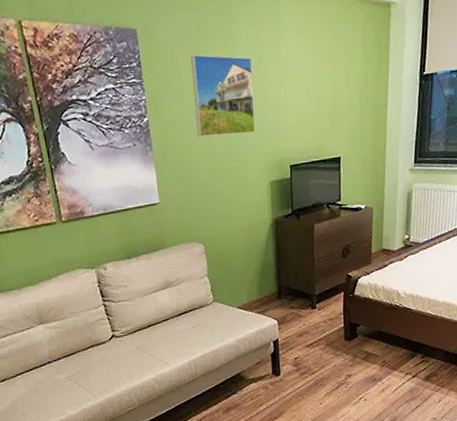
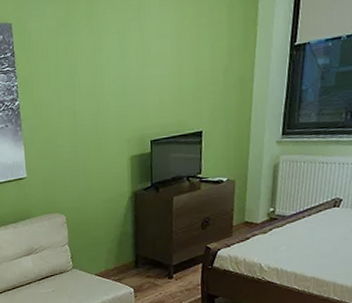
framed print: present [191,54,255,137] -> none [59,40,118,117]

